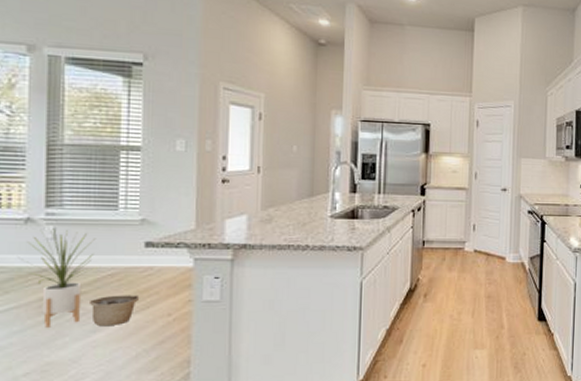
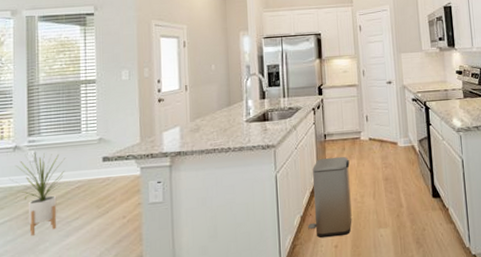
basket: present [88,295,140,327] -> none [62,202,101,232]
pedal bin: none [392,268,449,355] -> present [307,157,352,238]

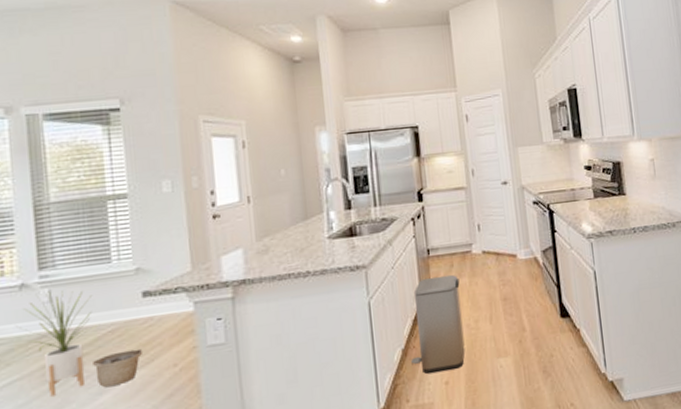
basket: none [62,202,101,232] -> present [91,348,143,388]

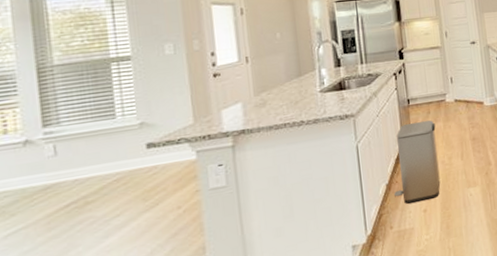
house plant: present [16,291,100,397] -> none [20,145,106,242]
basket: present [91,348,143,388] -> none [97,194,148,231]

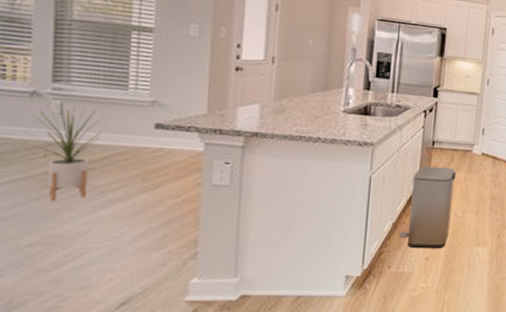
house plant: none [20,145,106,242] -> present [23,104,109,201]

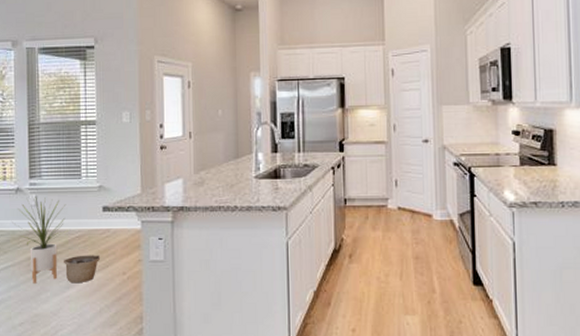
basket: none [95,173,149,204] -> present [63,255,101,284]
pedal bin: present [398,166,456,249] -> none [321,227,374,319]

